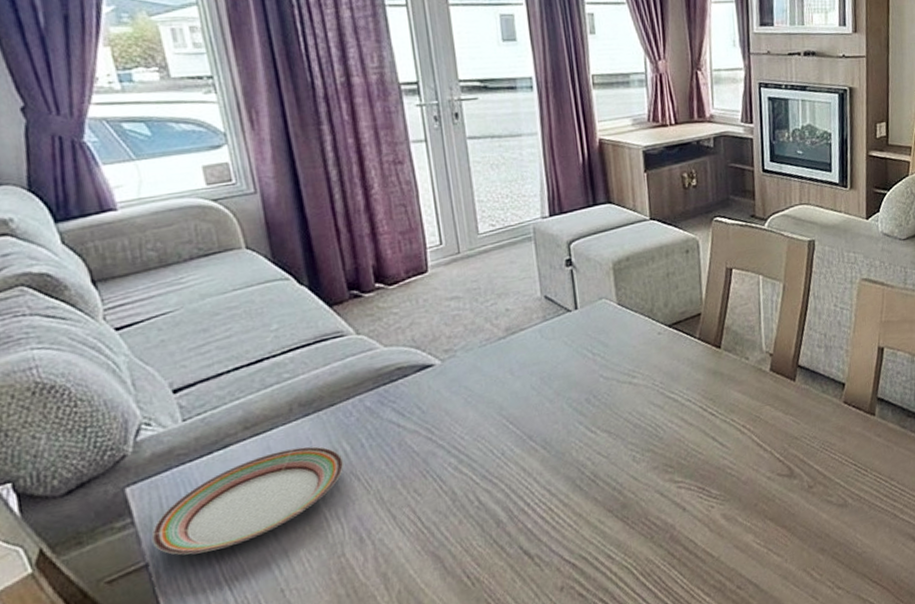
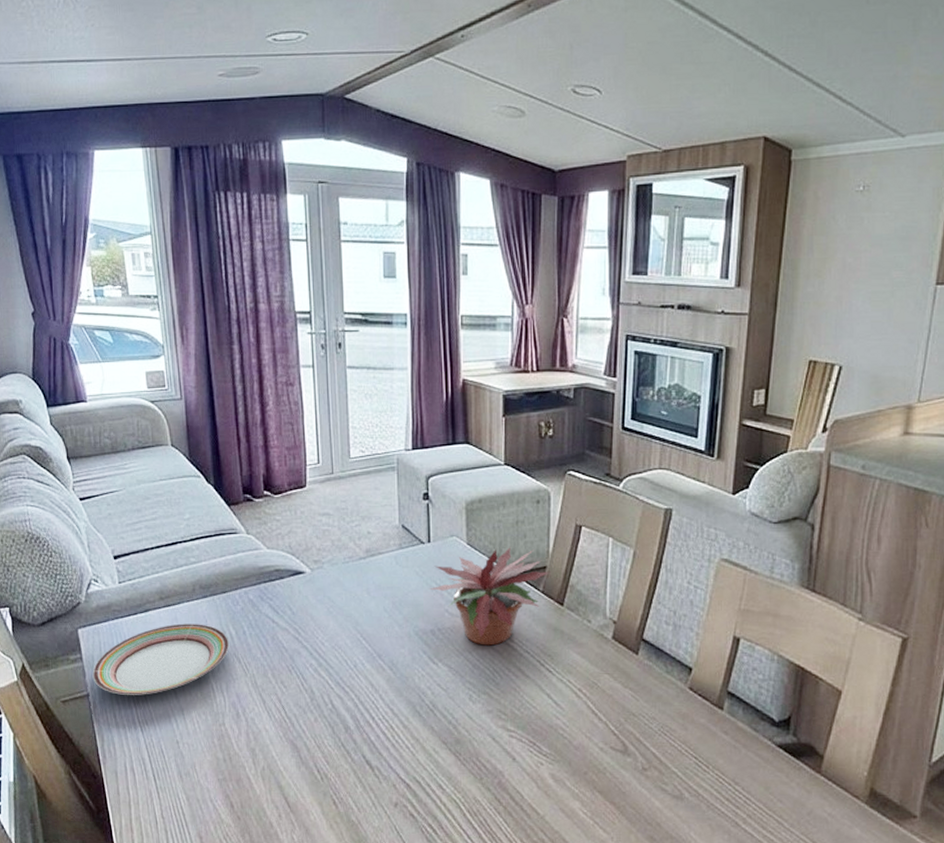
potted plant: none [579,299,705,404] -> present [428,547,550,646]

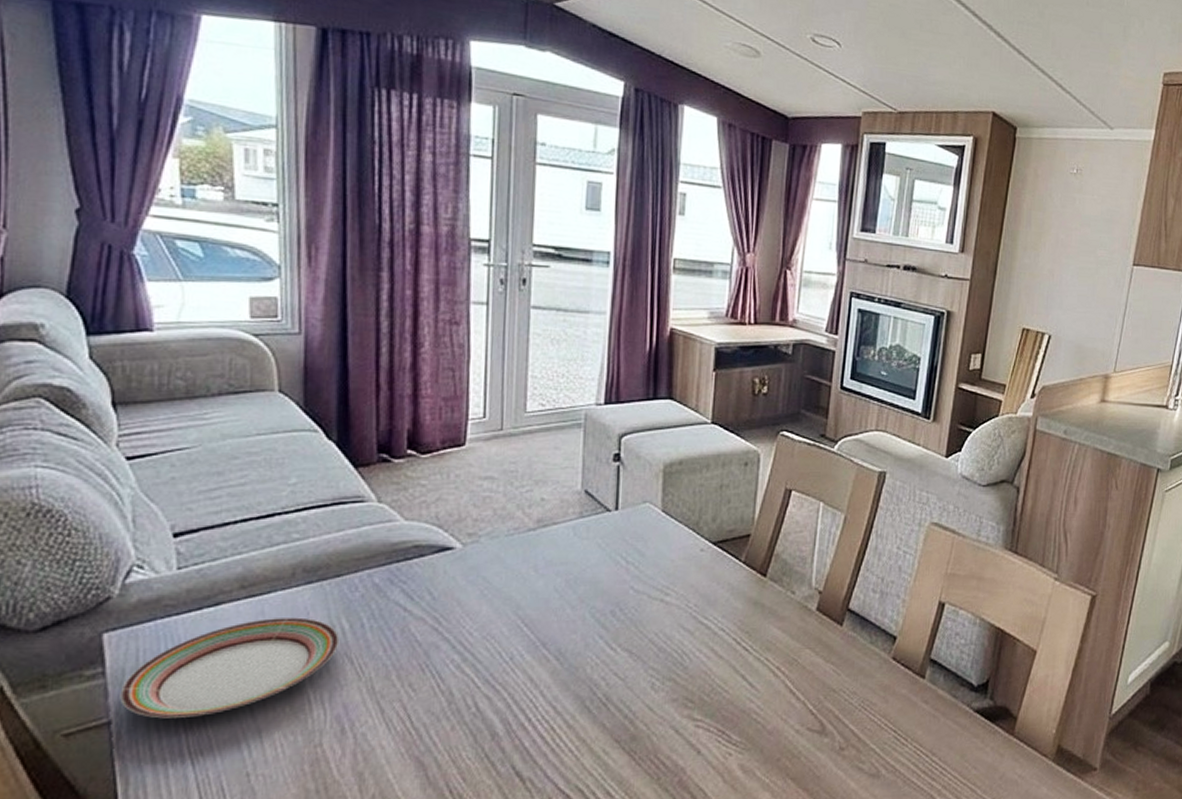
potted plant: present [428,547,550,646] -> none [611,514,754,625]

